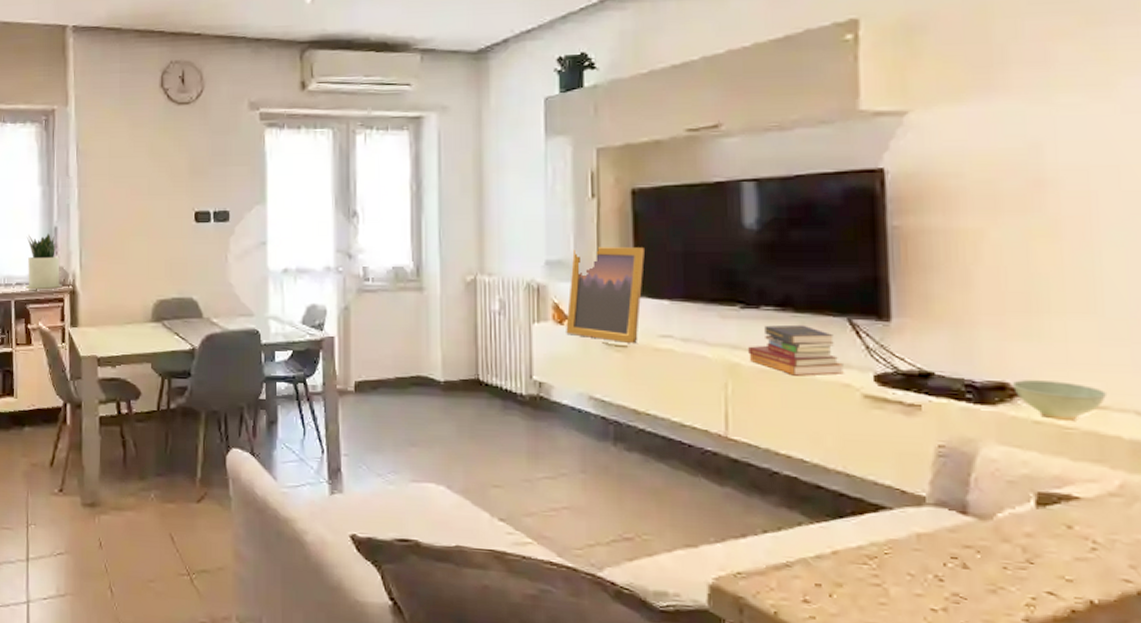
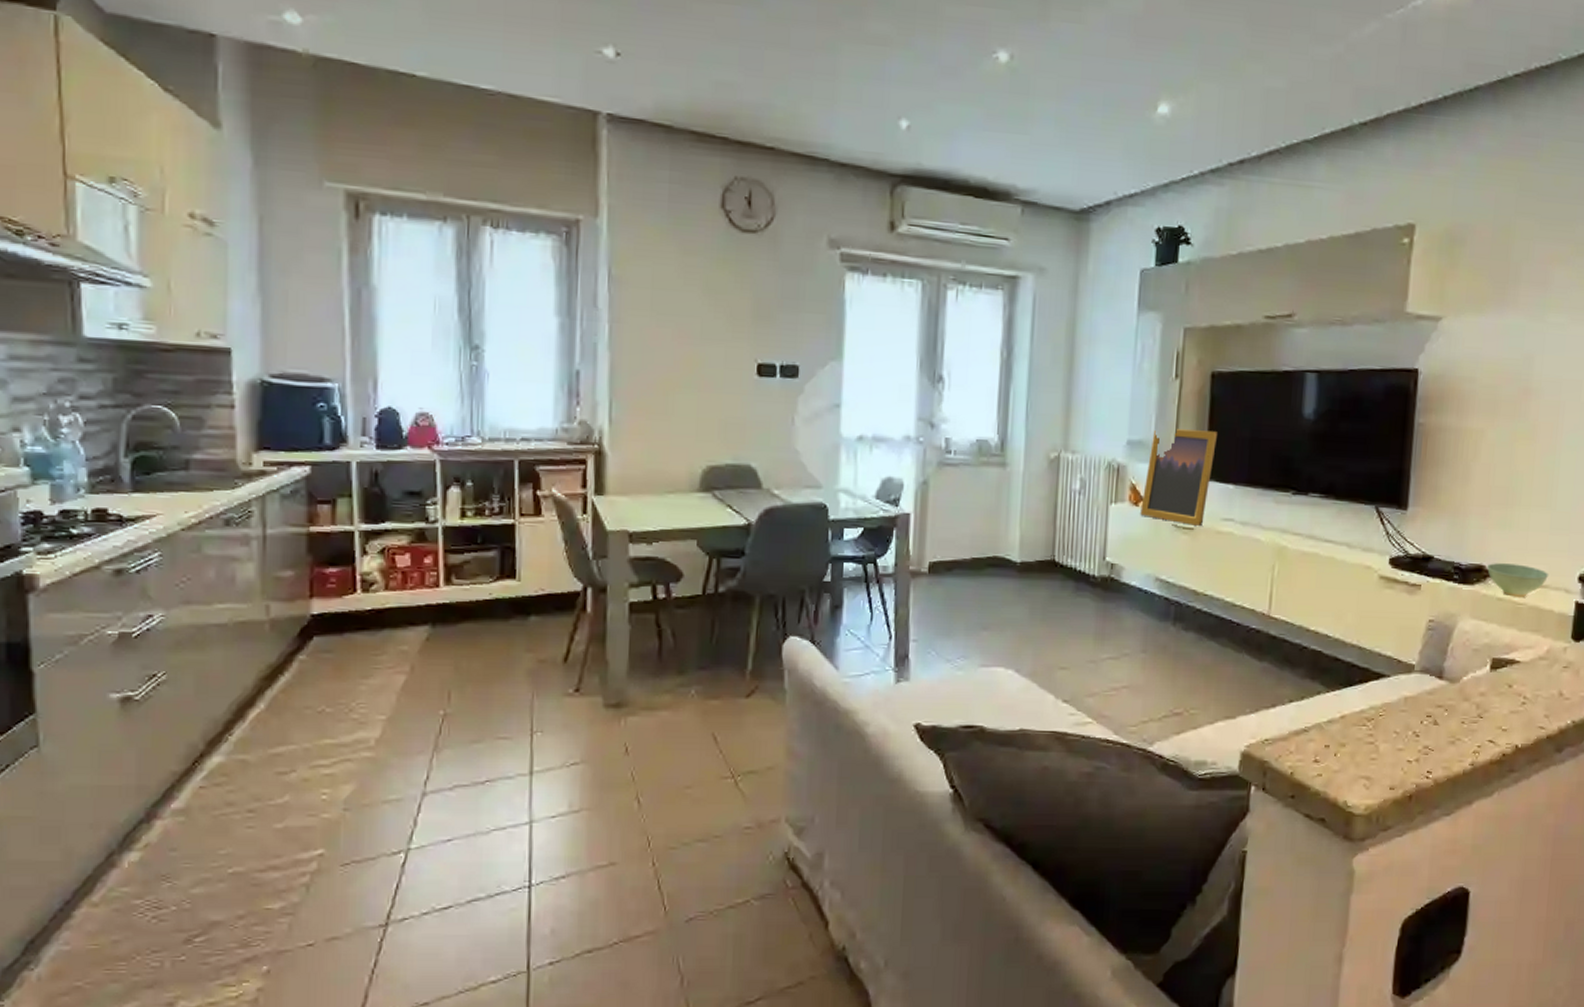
planter: present [25,233,63,290] -> none [534,377,586,449]
books: present [748,324,844,376] -> none [1295,511,1368,559]

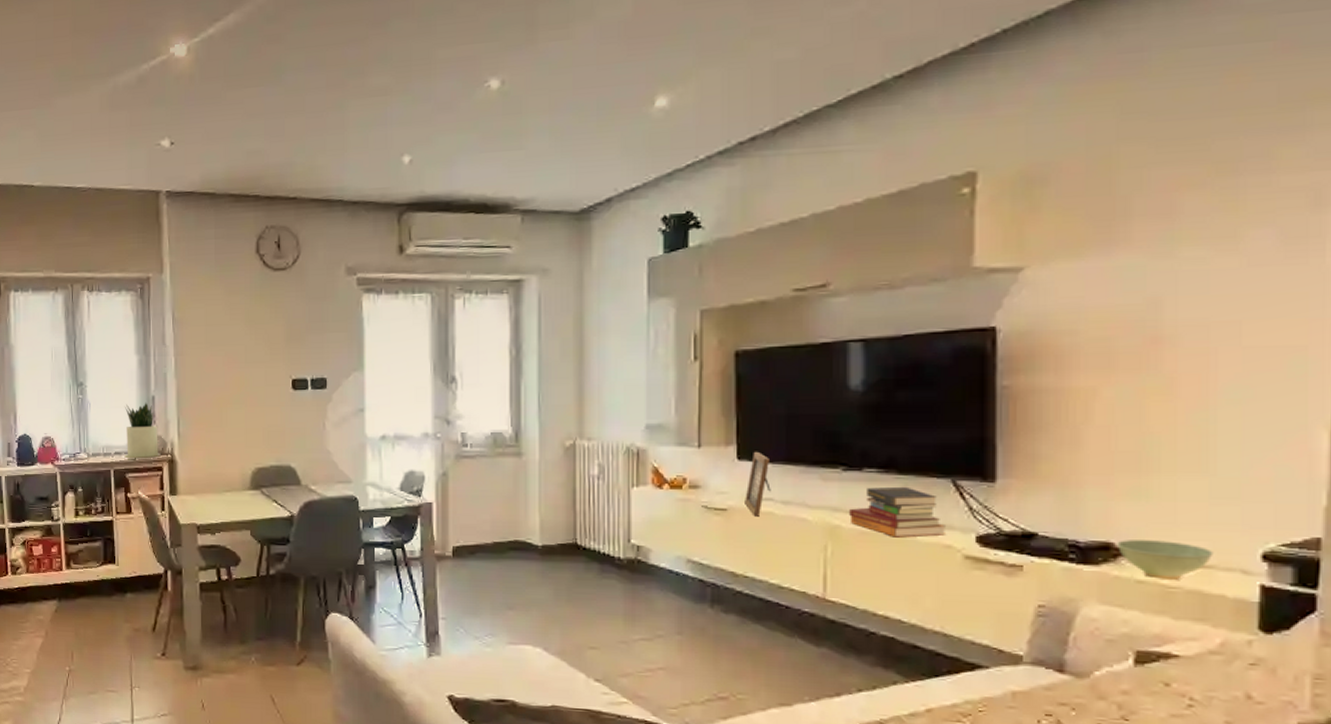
planter: none [534,377,586,449] -> present [124,402,162,459]
picture frame: present [1140,429,1217,527] -> none [665,410,746,508]
picture frame: none [1209,472,1233,537] -> present [745,451,771,517]
books: none [1295,511,1368,559] -> present [849,486,945,538]

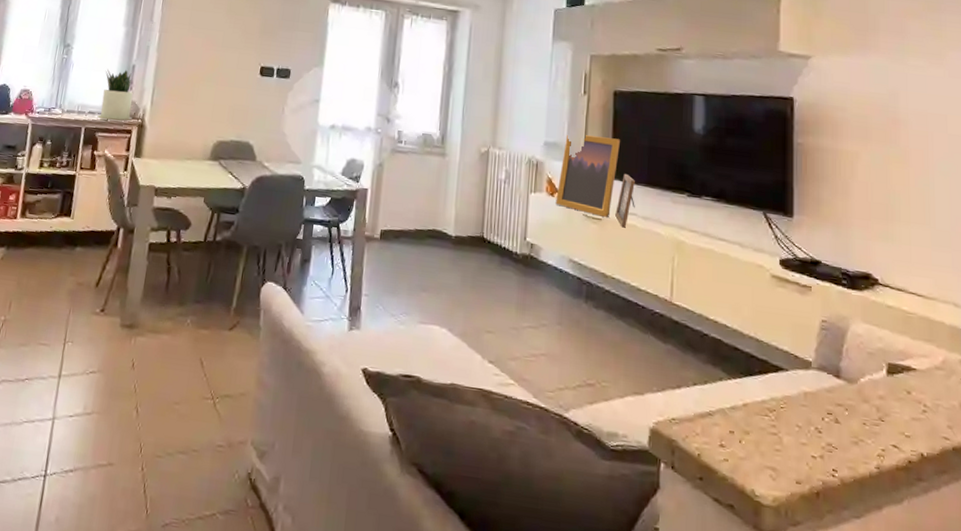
picture frame: none [665,410,746,508] -> present [555,135,620,218]
books: present [849,486,945,538] -> none [691,212,759,257]
bowl: present [1116,540,1214,580] -> none [873,272,936,307]

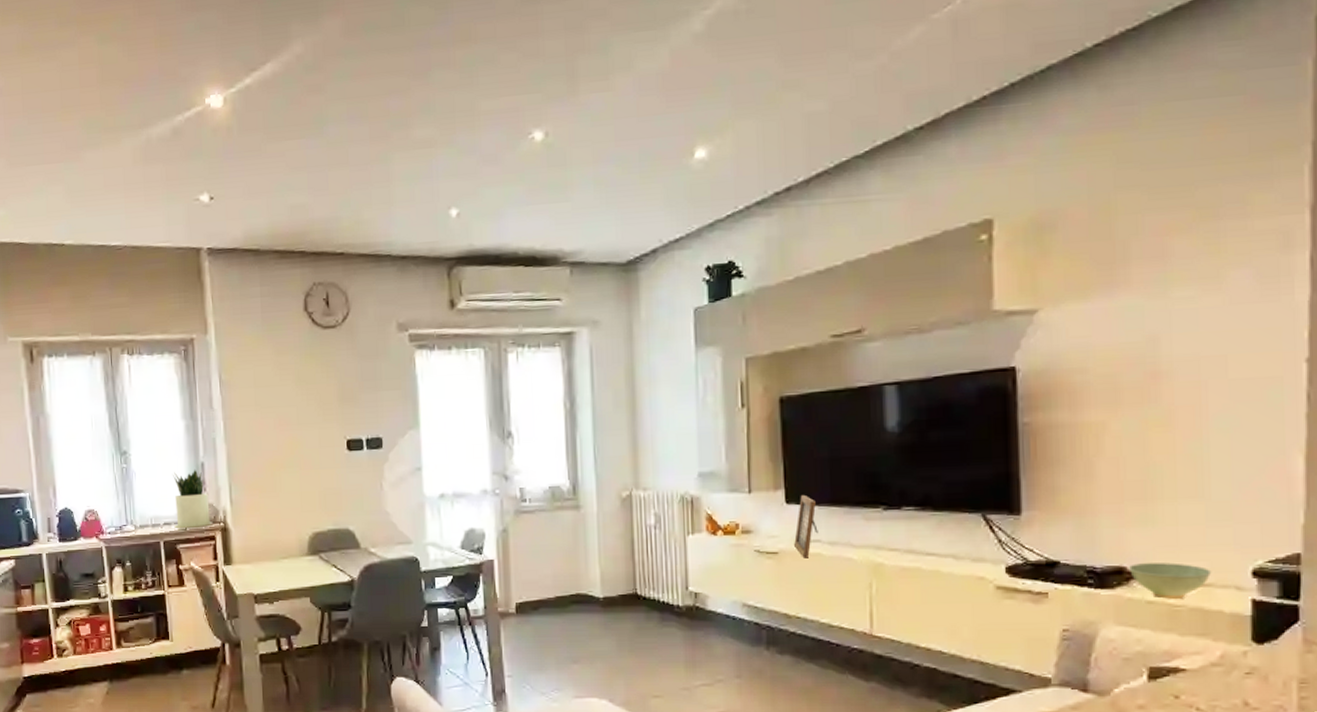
picture frame: present [555,135,620,218] -> none [719,455,793,551]
bowl: none [873,272,936,307] -> present [1128,562,1212,599]

